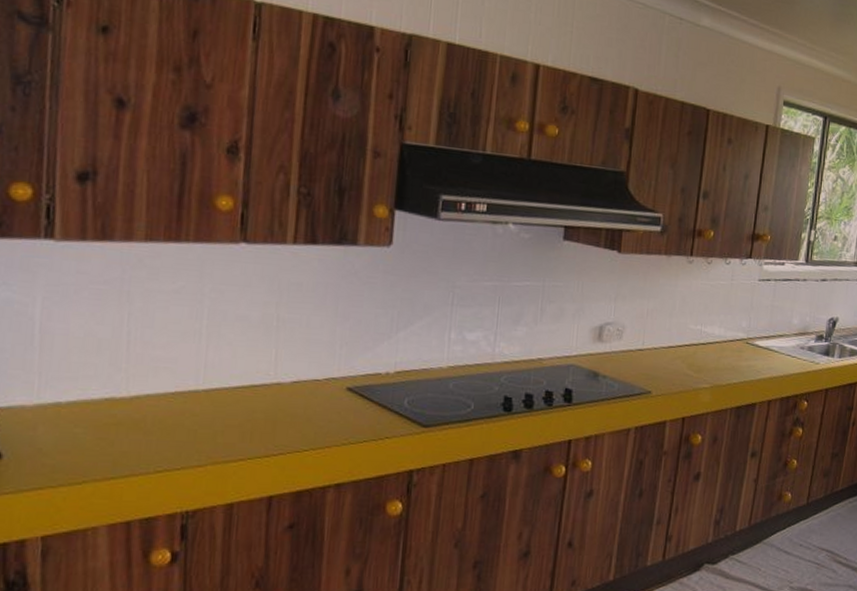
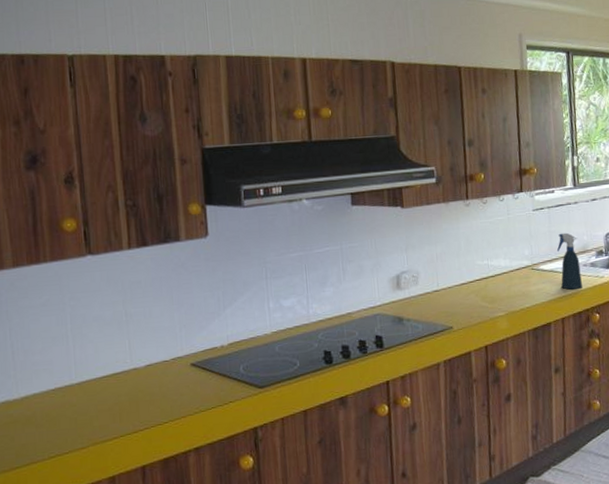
spray bottle: none [774,309,799,372] -> present [556,232,583,290]

